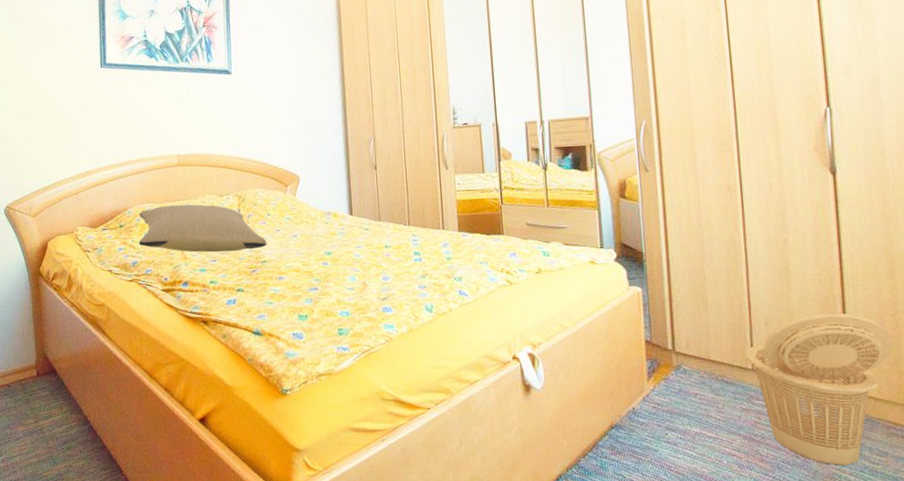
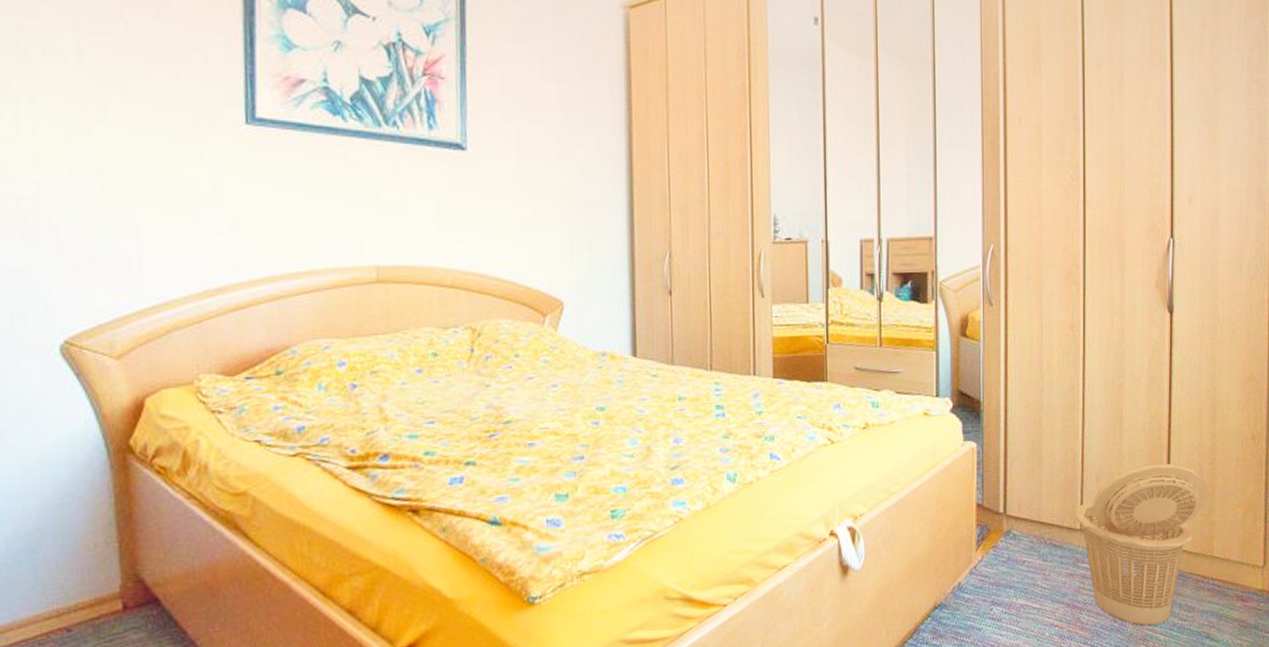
pillow: present [138,204,267,252] -> none [307,340,513,411]

